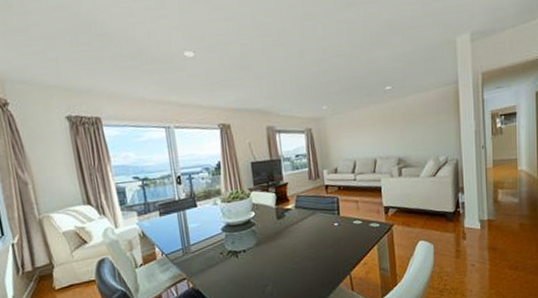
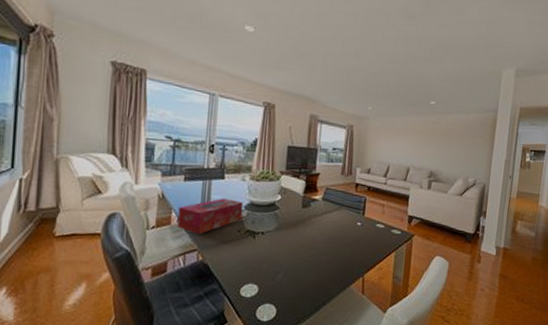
tissue box: none [160,224,222,264] -> present [177,198,244,234]

